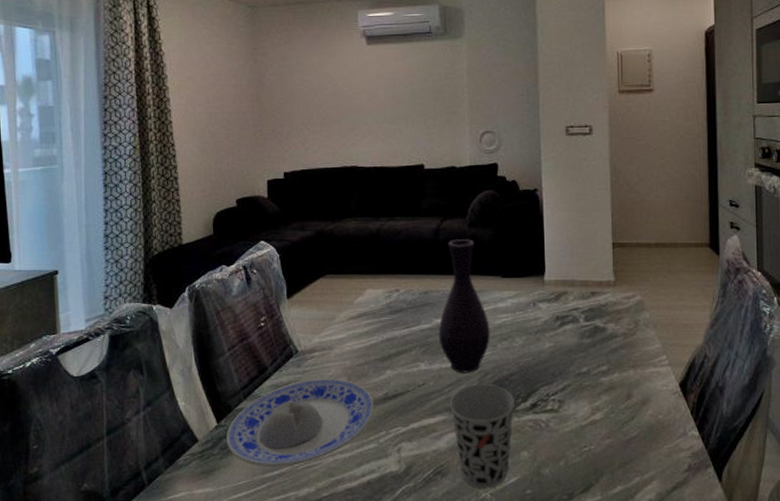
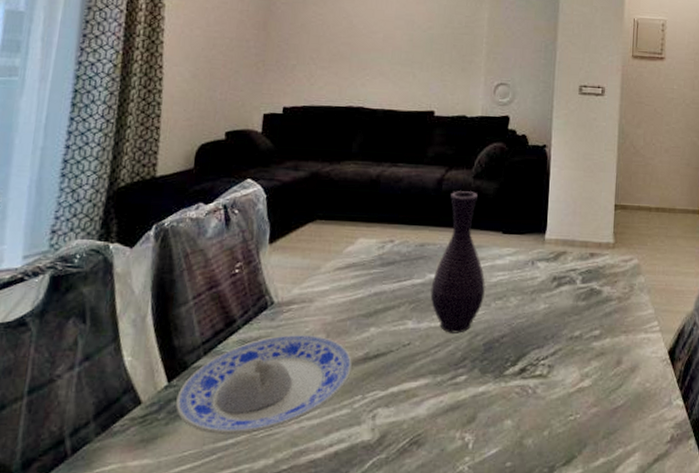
cup: present [449,384,515,489] -> none [434,346,504,461]

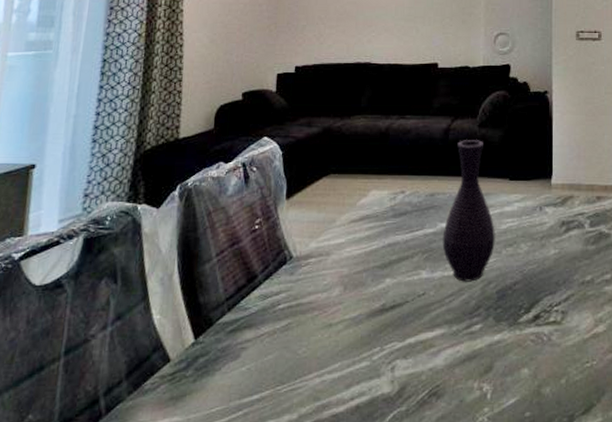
plate: present [176,334,352,434] -> none [203,287,369,390]

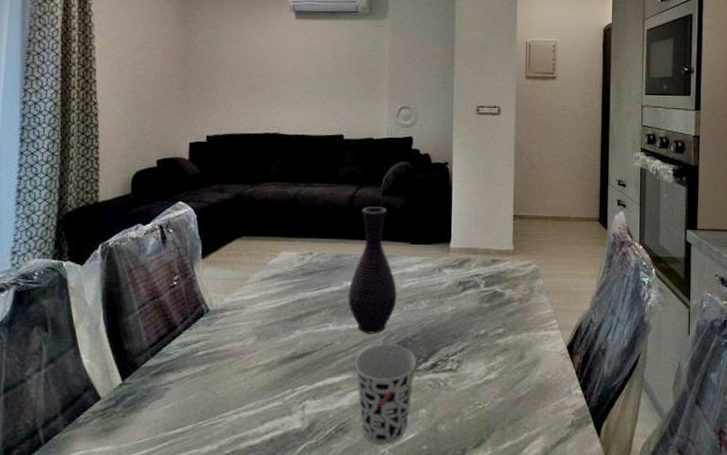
cup: none [449,294,518,412] -> present [354,345,417,445]

